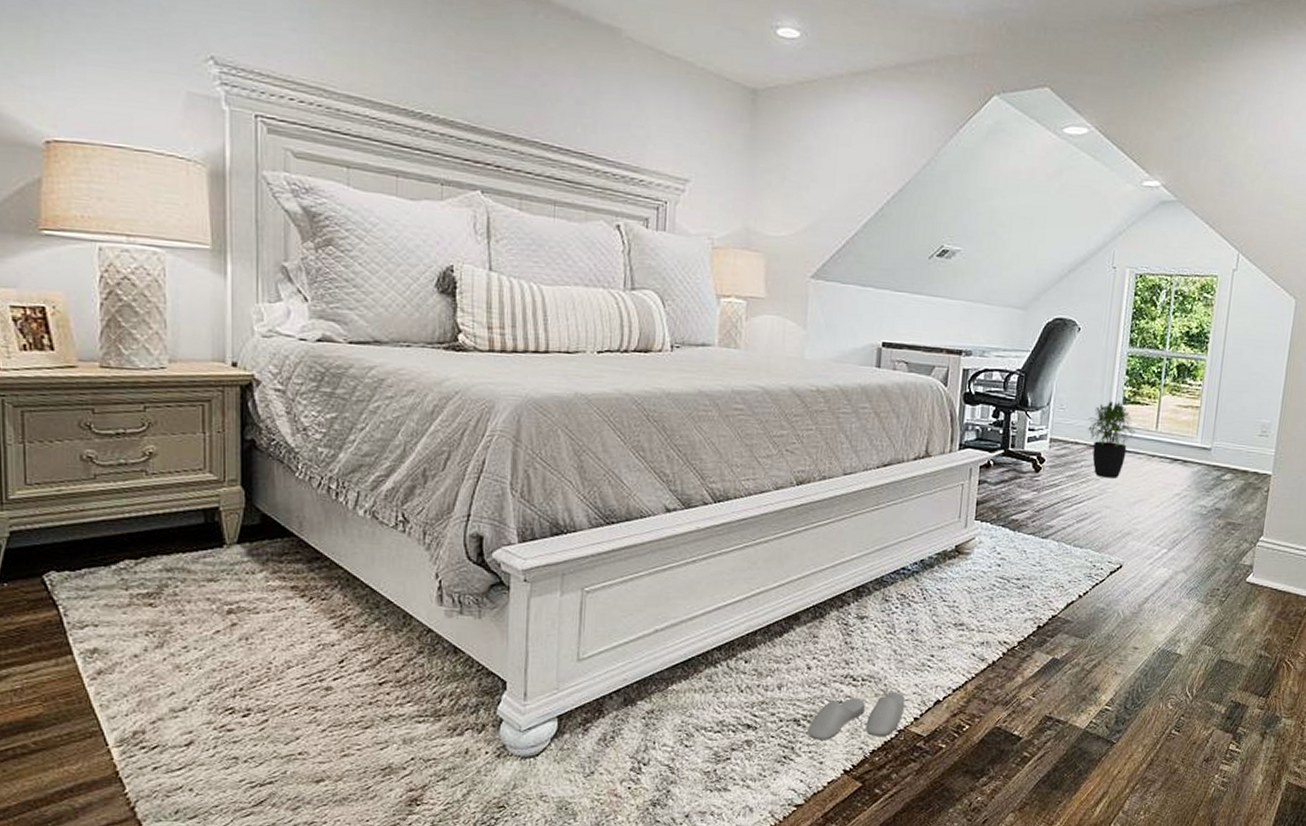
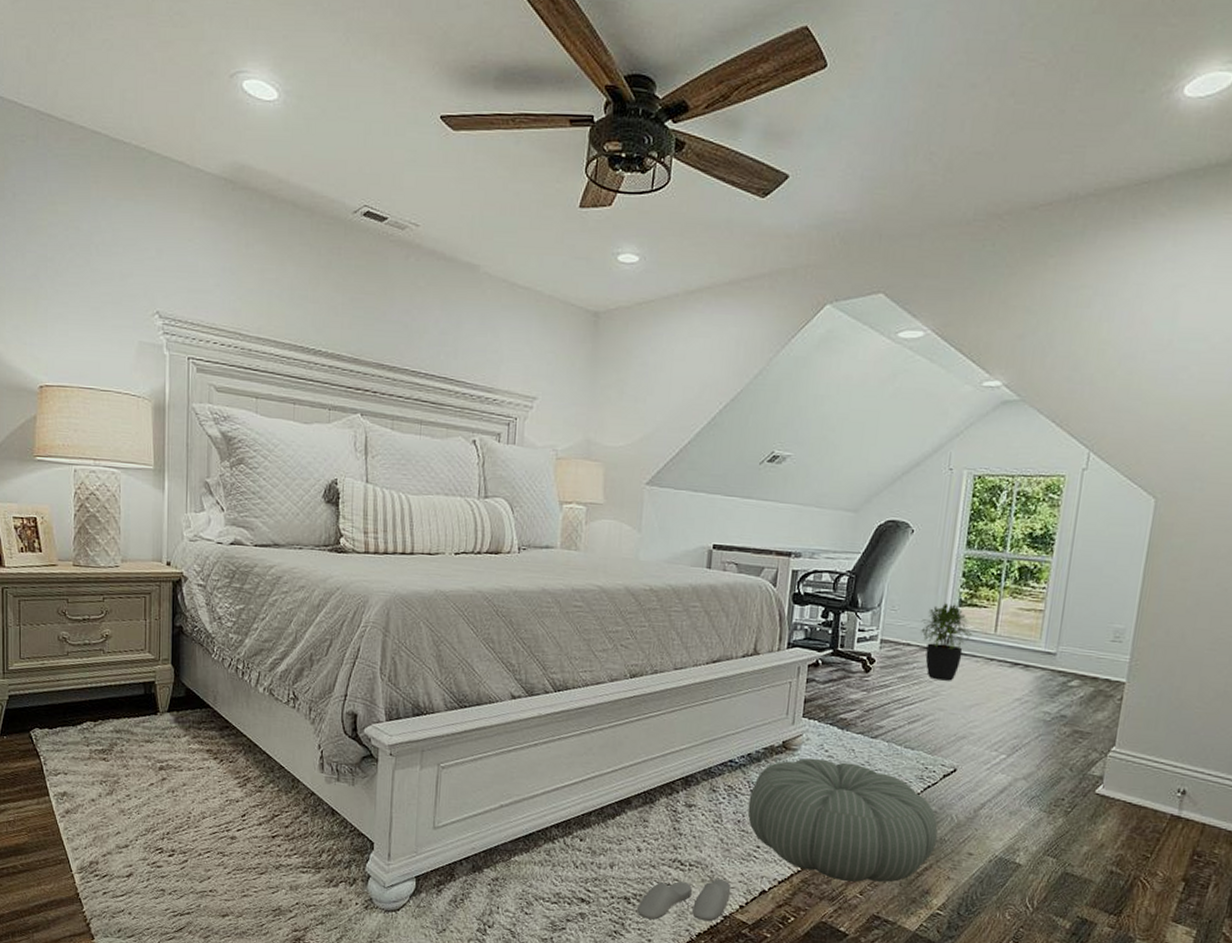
pouf: none [921,561,1105,685] -> present [747,758,938,883]

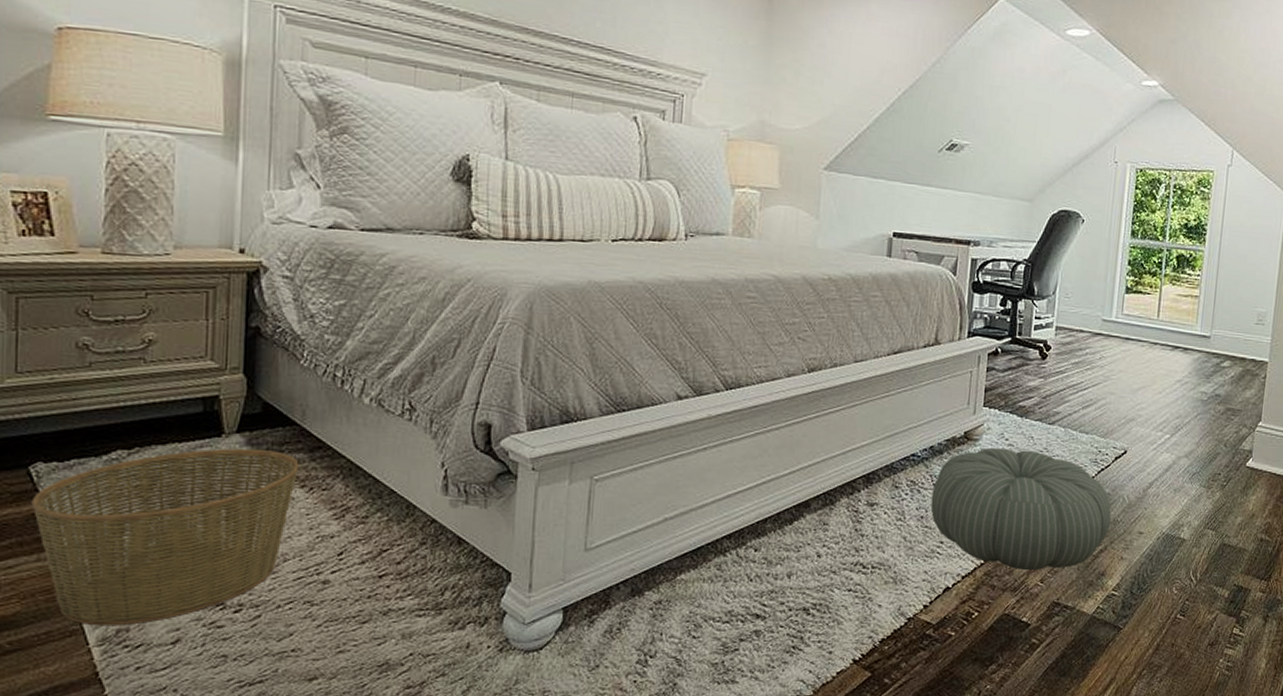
basket: none [33,724,213,859] -> present [31,448,299,626]
slippers: present [637,879,731,922] -> none [817,580,915,629]
potted plant: present [921,603,973,681] -> none [1092,290,1138,366]

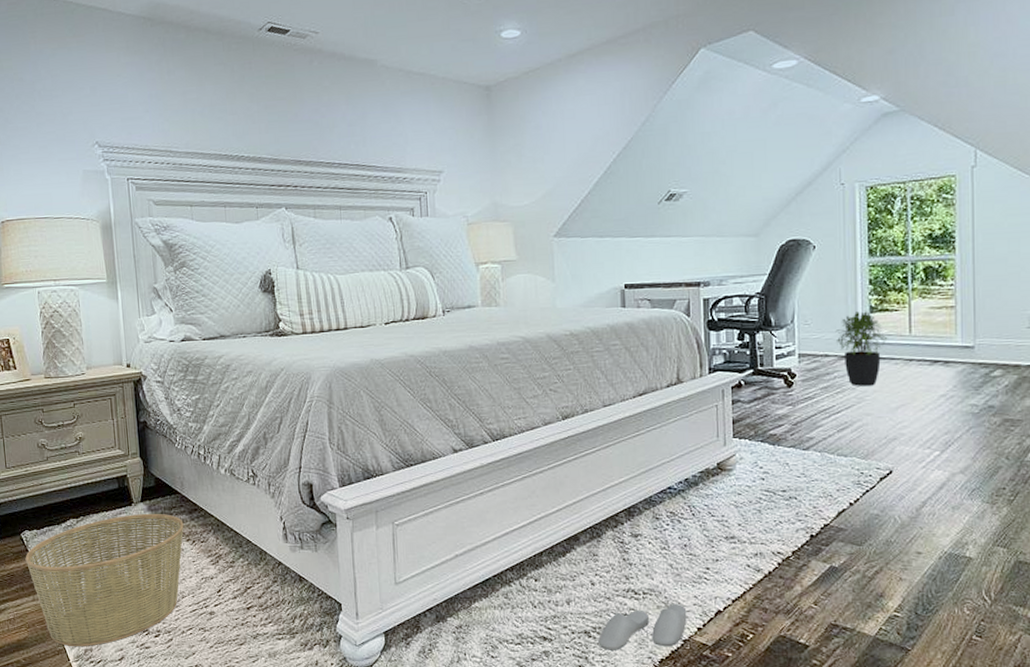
slippers: none [817,580,915,629] -> present [598,604,687,650]
pouf: present [930,447,1111,571] -> none [692,476,883,594]
potted plant: none [1092,290,1138,366] -> present [835,311,888,386]

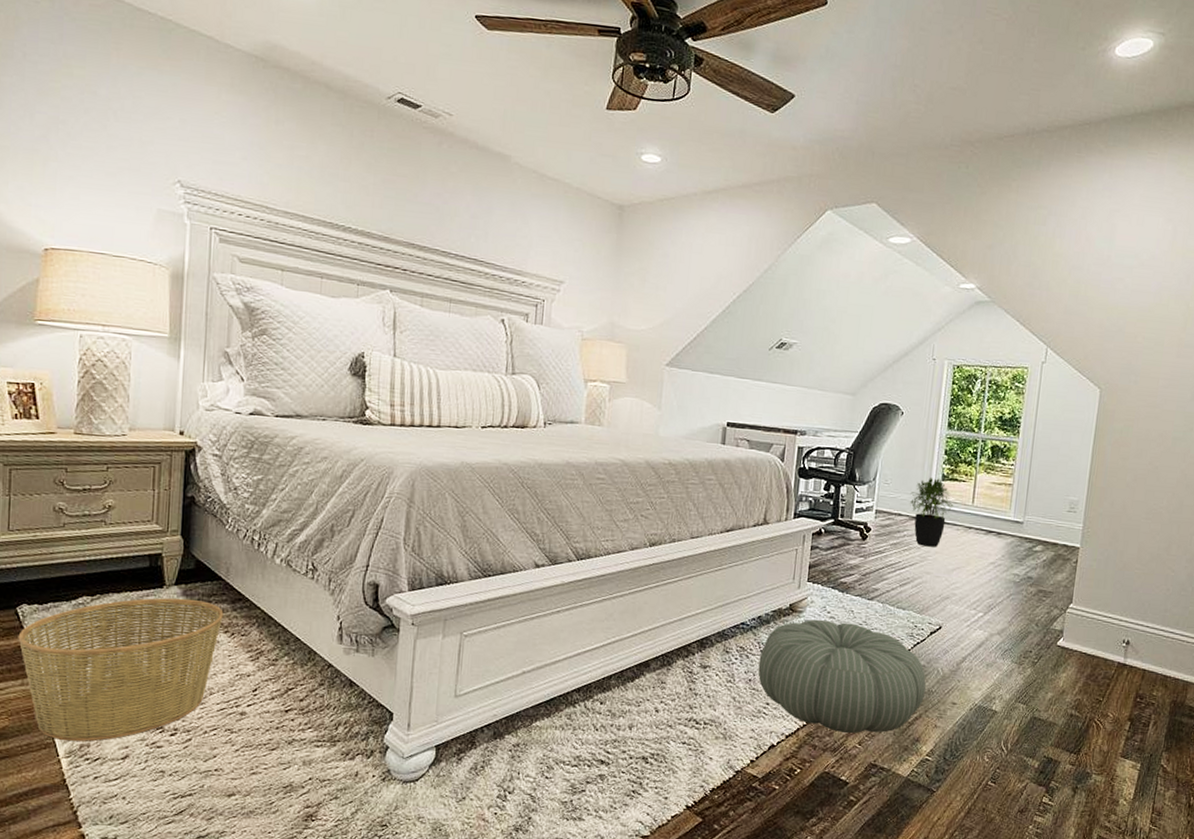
slippers: present [598,604,687,650] -> none [654,736,743,778]
pouf: none [692,476,883,594] -> present [758,619,926,734]

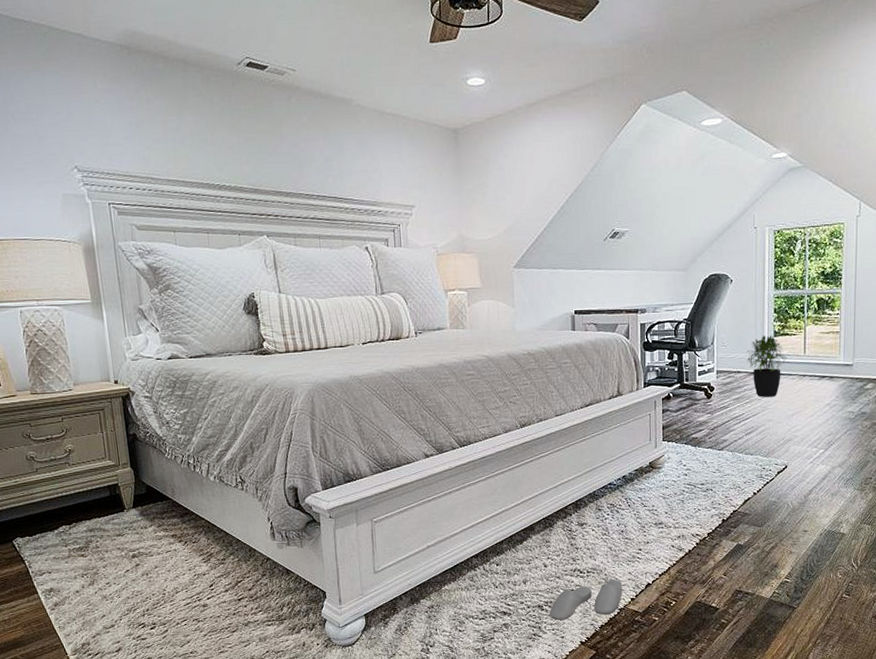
basket: present [18,598,224,742] -> none [18,518,176,642]
slippers: none [654,736,743,778] -> present [550,580,623,620]
pouf: present [758,619,926,734] -> none [628,472,778,567]

